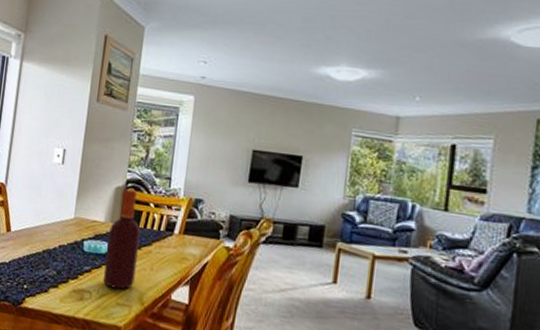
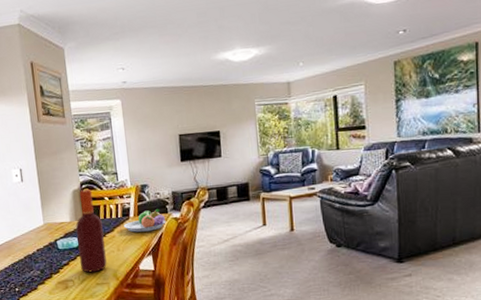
fruit bowl: none [164,230,216,257] -> present [123,208,166,233]

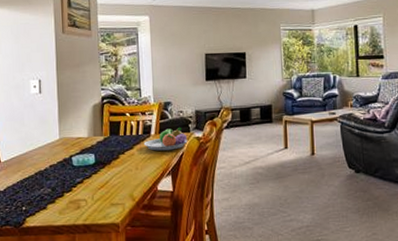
bottle: present [75,189,107,273] -> none [93,104,123,192]

